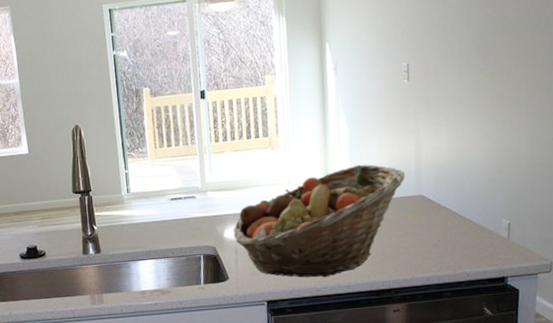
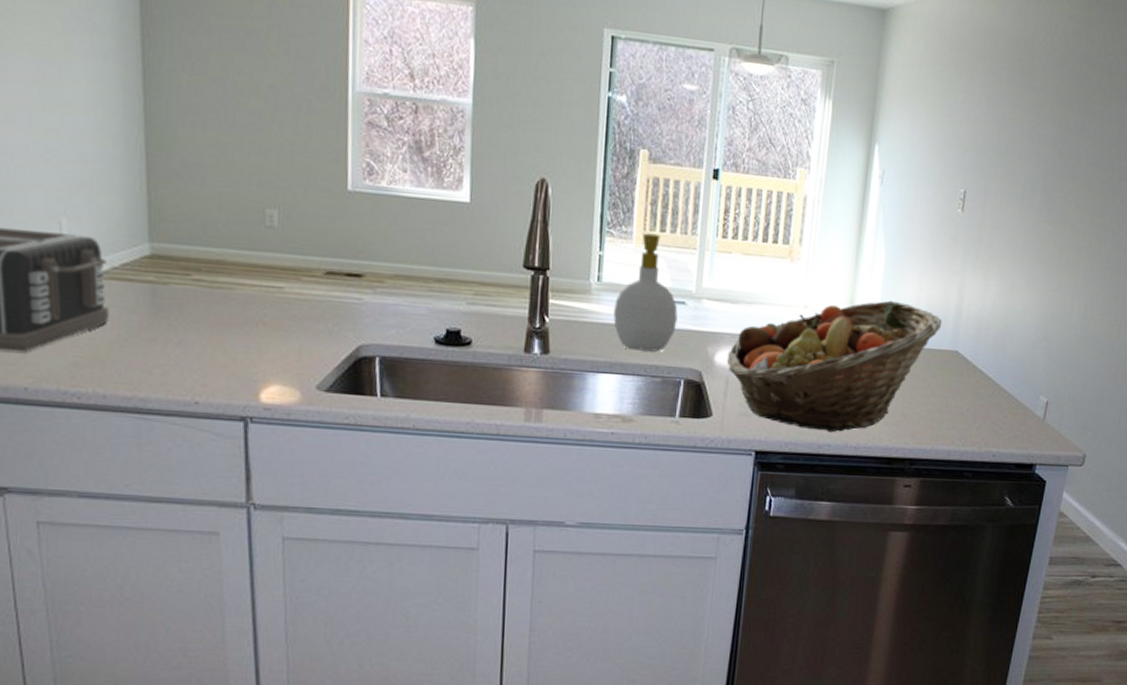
soap bottle: none [142,149,191,240] -> present [613,233,678,352]

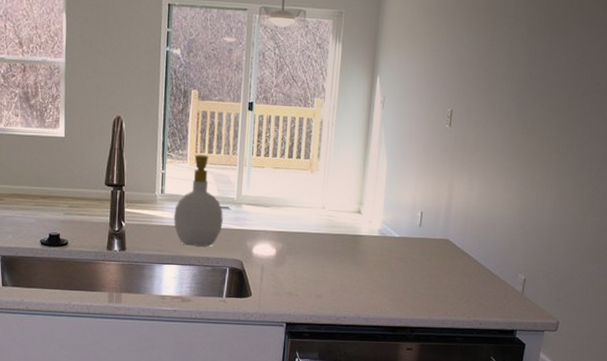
fruit basket: present [726,300,942,433] -> none [262,200,435,307]

